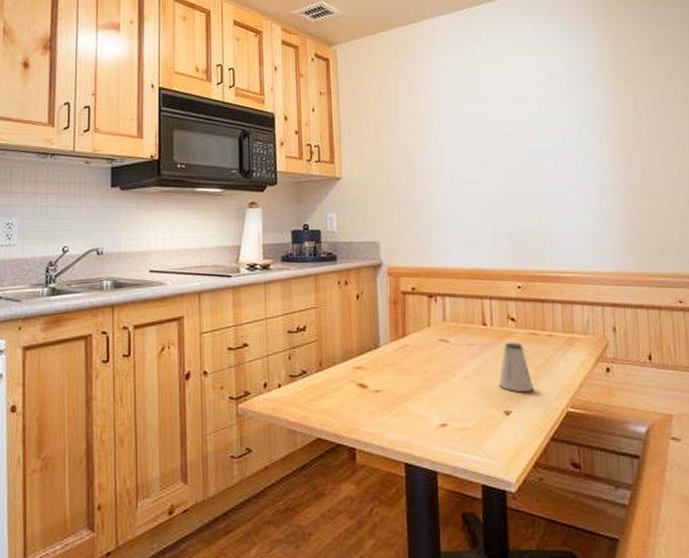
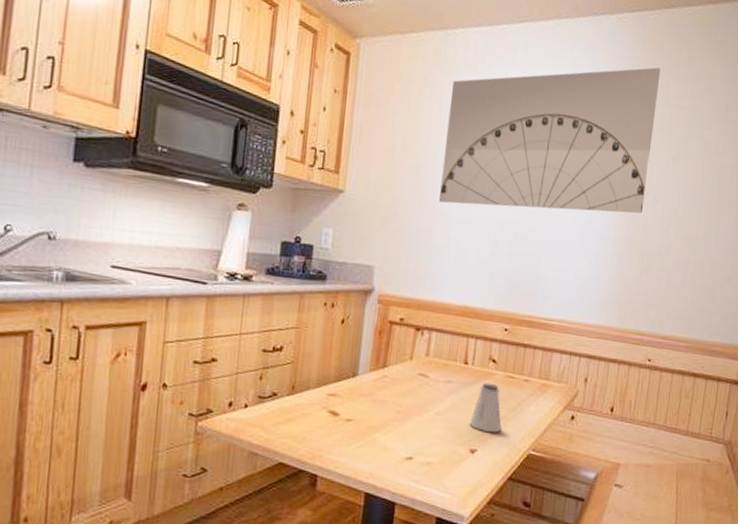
wall art: none [425,19,639,175] -> present [439,67,661,214]

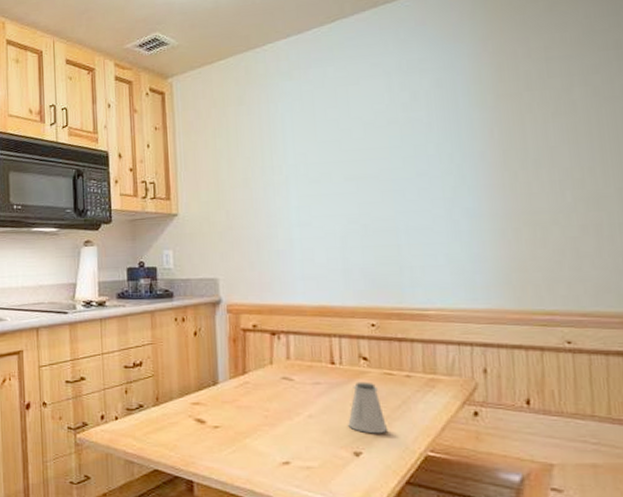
wall art: present [439,67,661,214] -> none [269,24,523,209]

